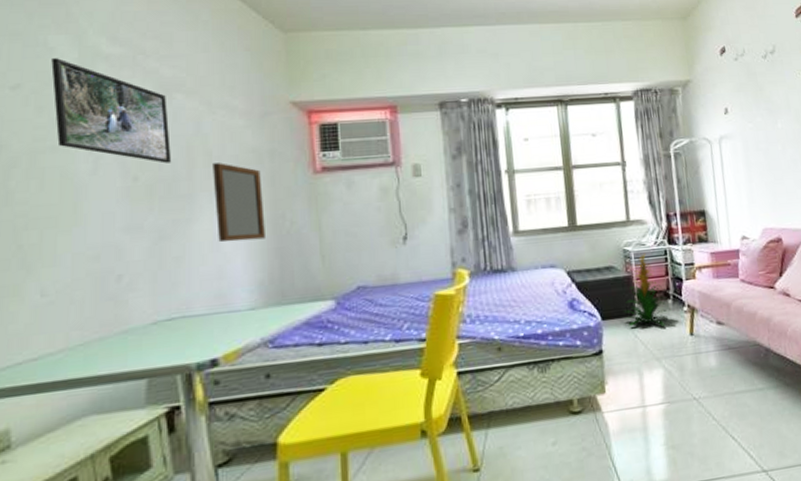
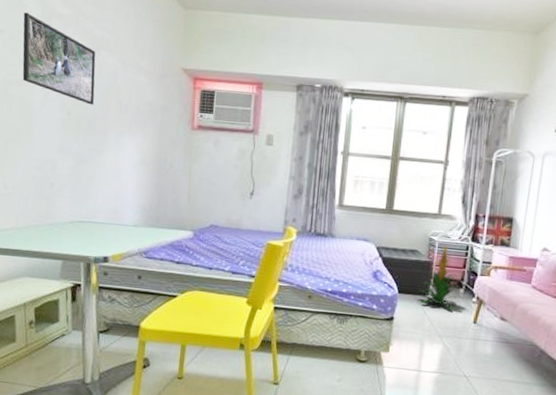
home mirror: present [213,163,265,243] -> none [118,110,154,175]

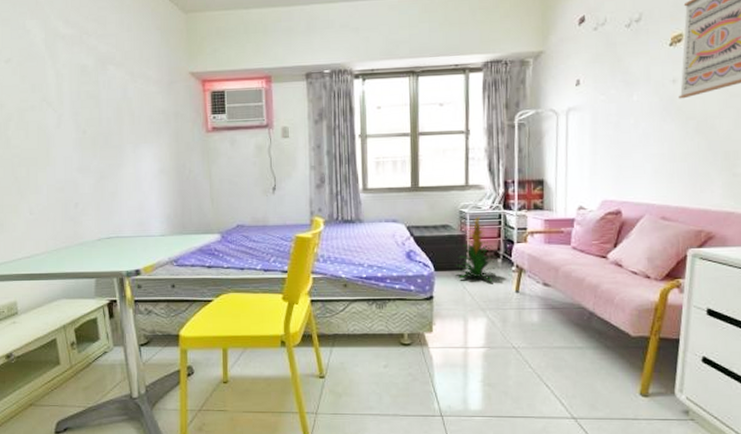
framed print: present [22,12,96,105] -> none [29,38,108,121]

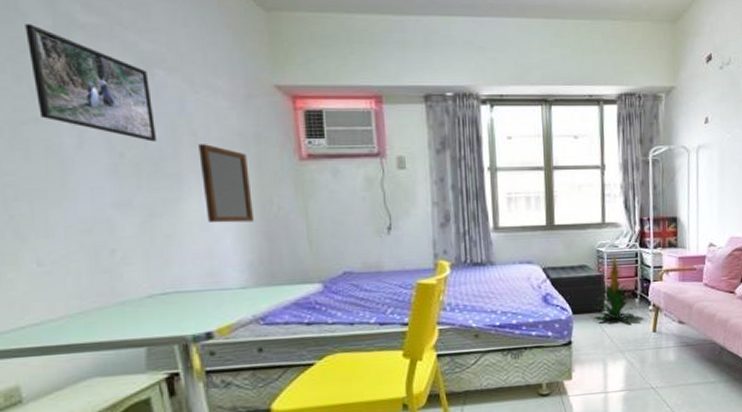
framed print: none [29,38,108,121] -> present [25,24,158,142]
home mirror: none [135,121,171,184] -> present [198,144,254,223]

